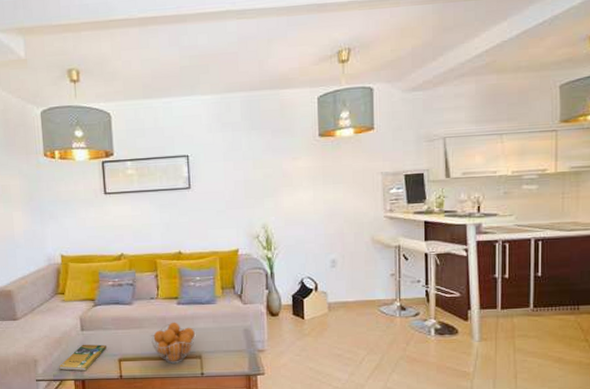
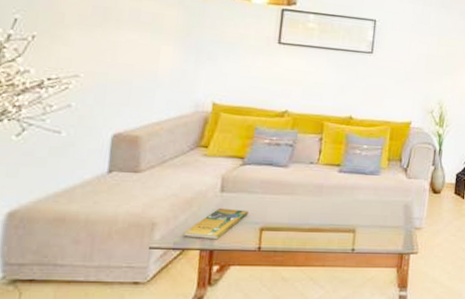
fruit basket: present [150,322,196,364] -> none [301,190,354,237]

